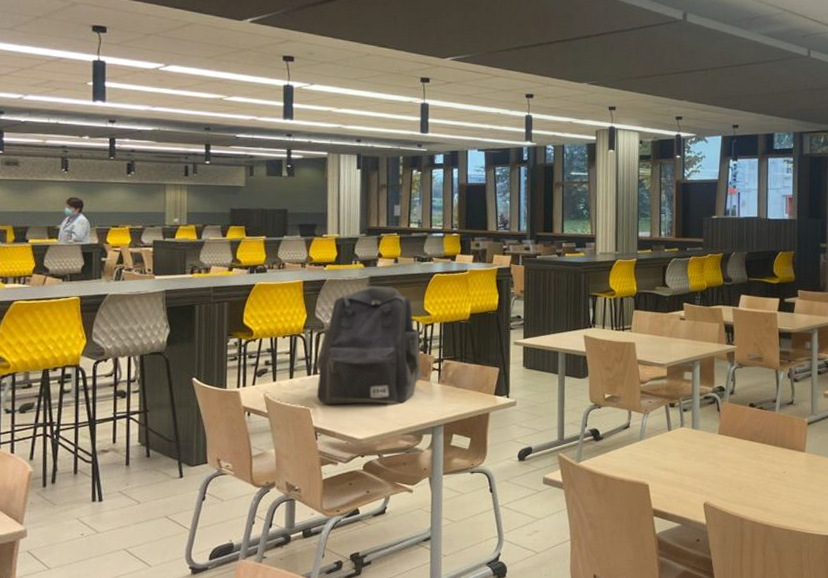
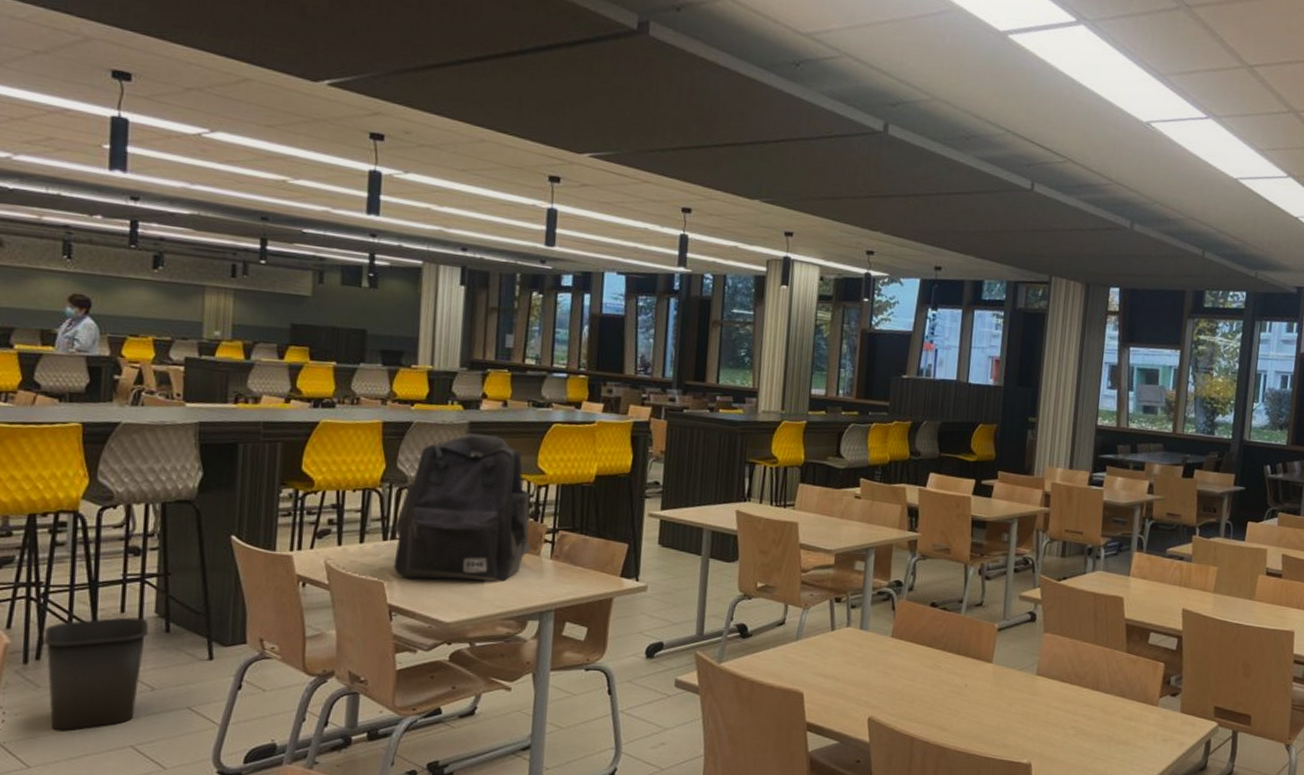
waste bin: none [57,447,134,539] -> present [43,617,149,731]

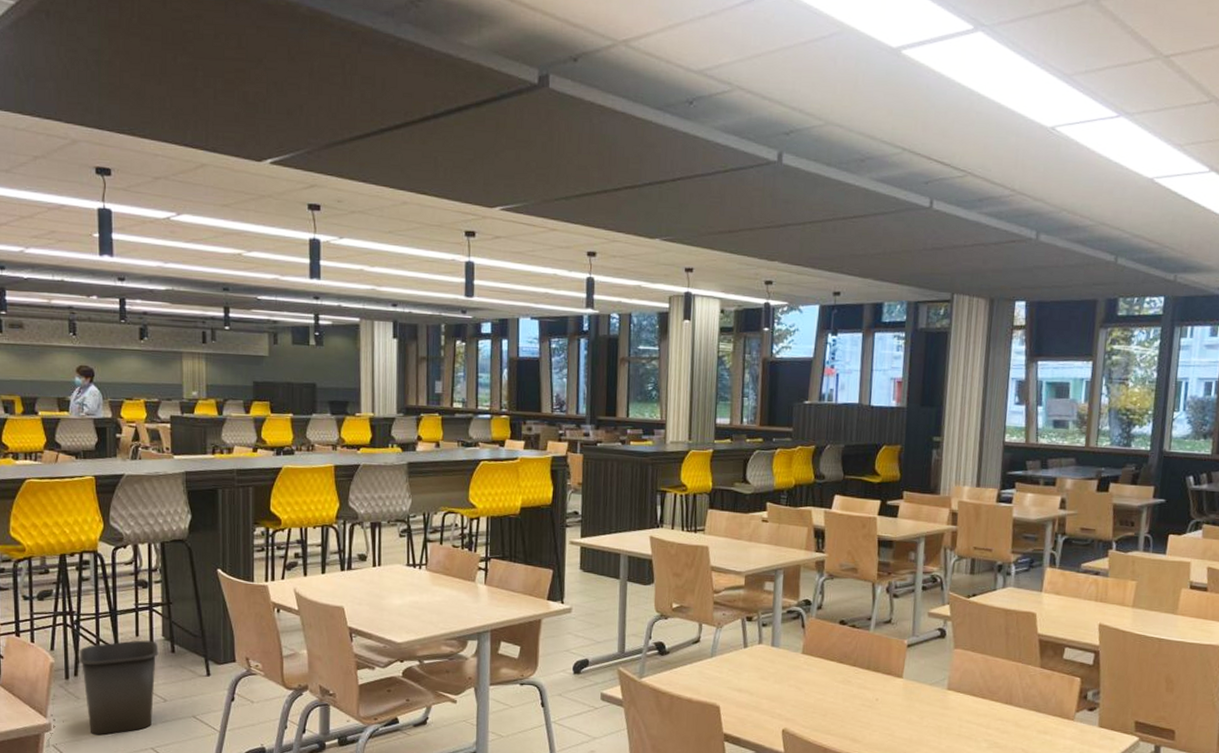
backpack: present [393,433,531,581] -> none [349,472,467,606]

